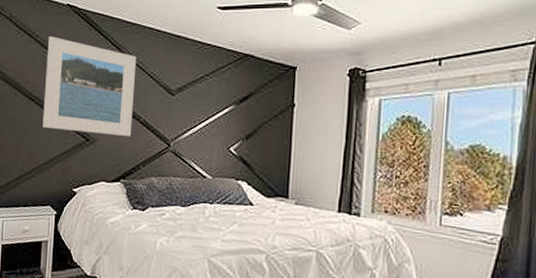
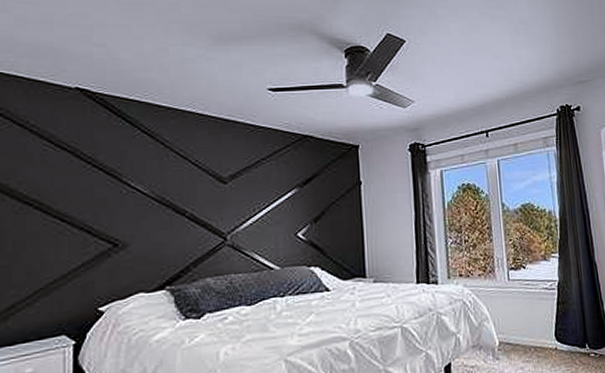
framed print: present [42,36,137,137] -> none [47,125,176,238]

